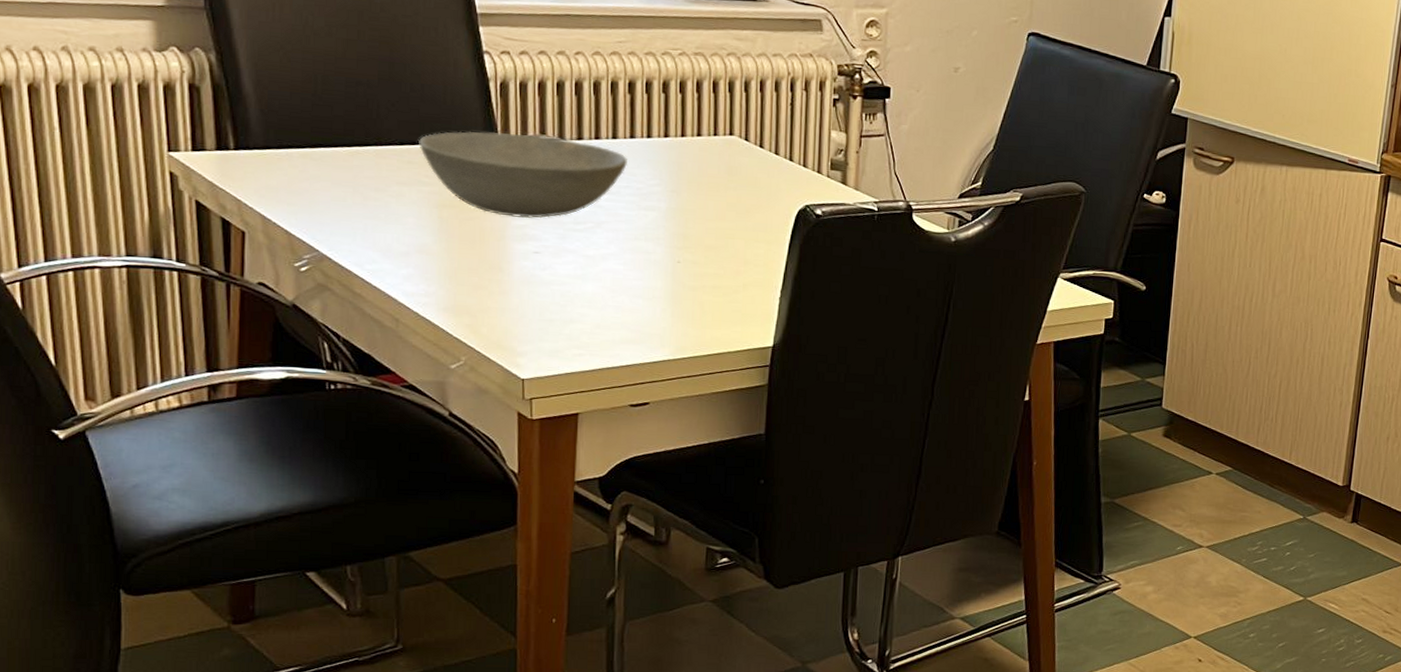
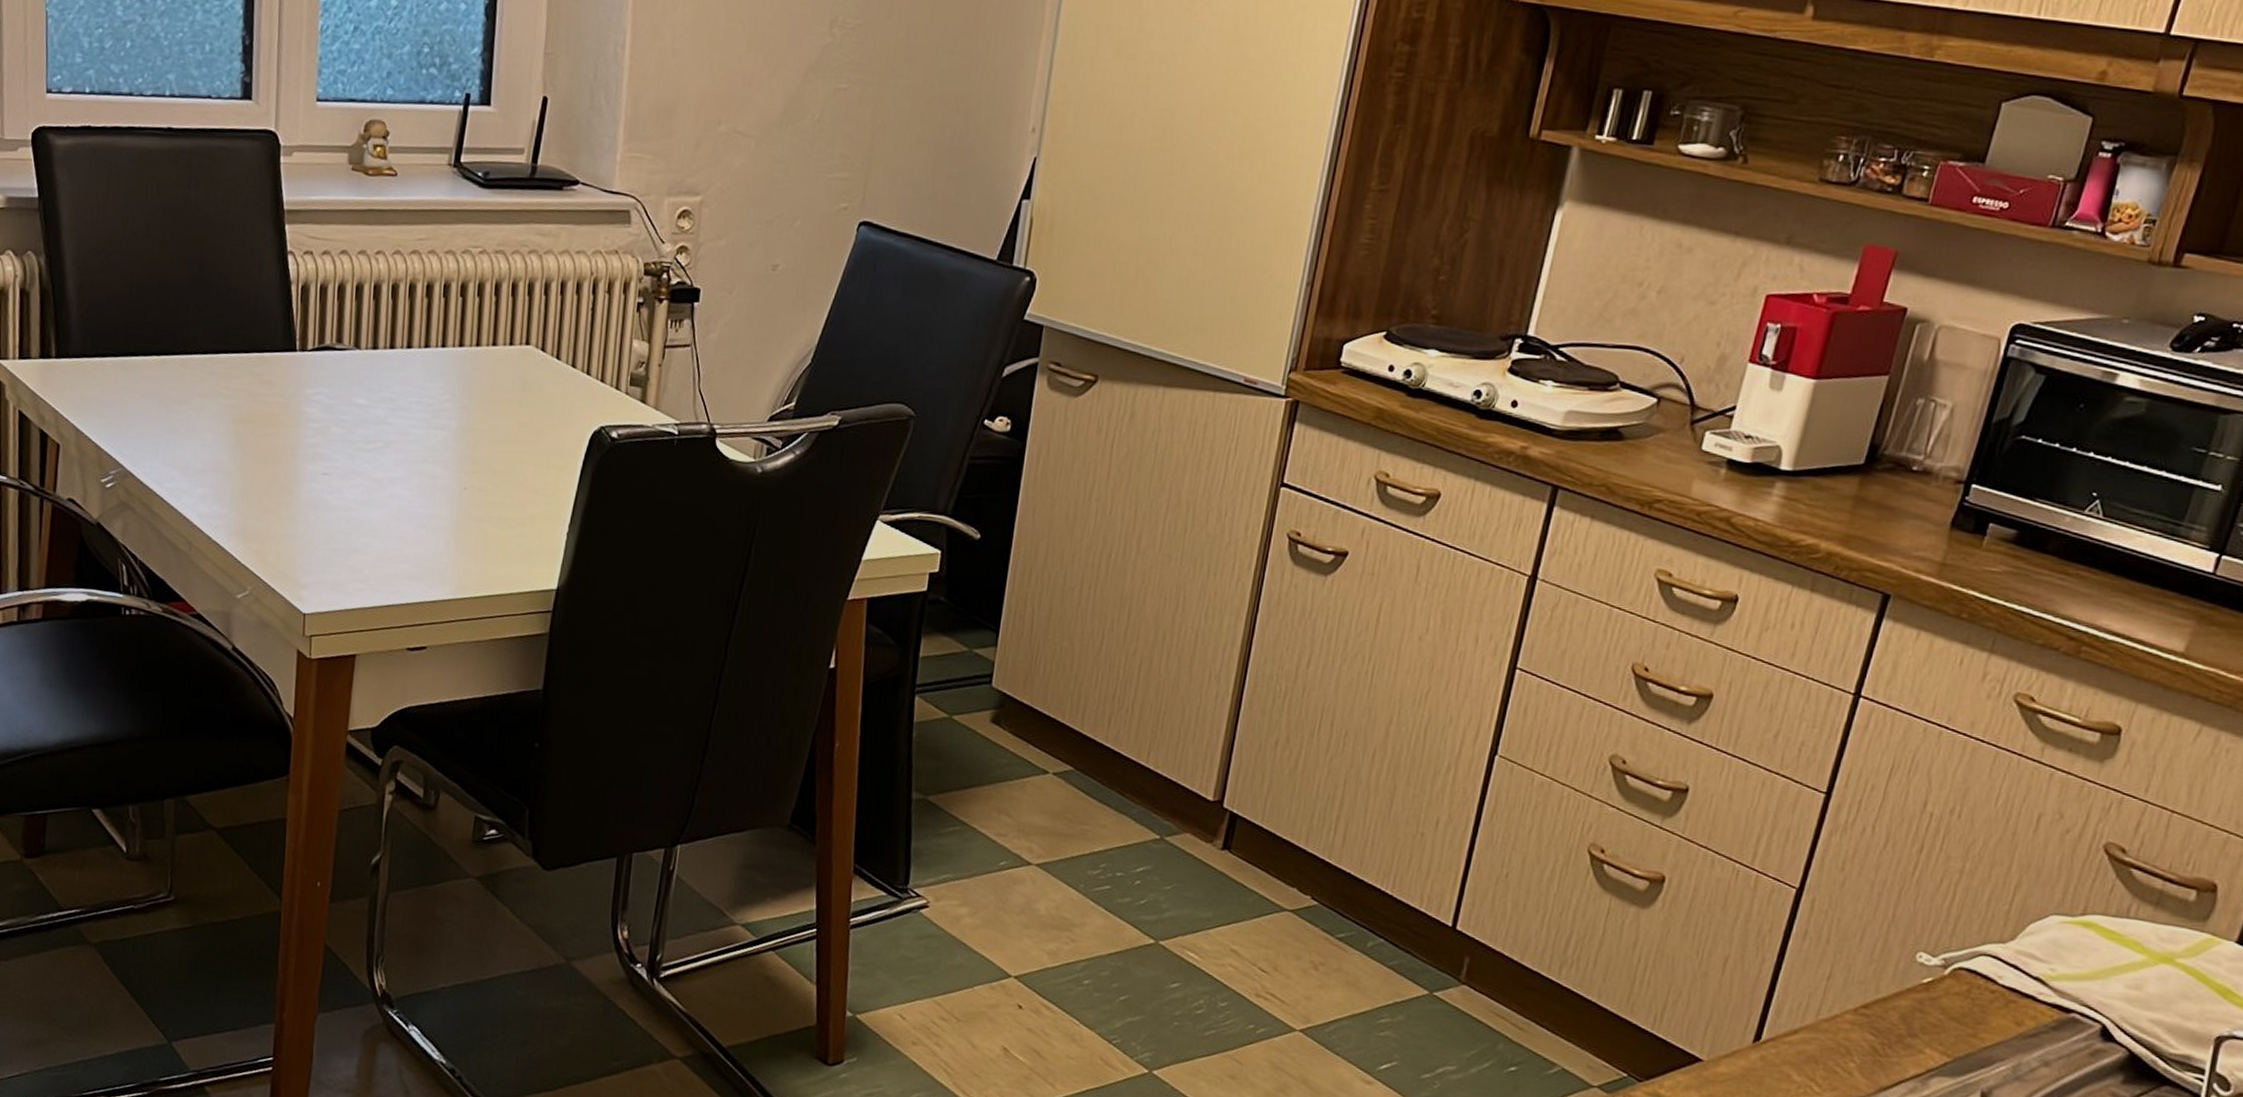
bowl: present [419,131,627,218] -> none [221,339,421,436]

